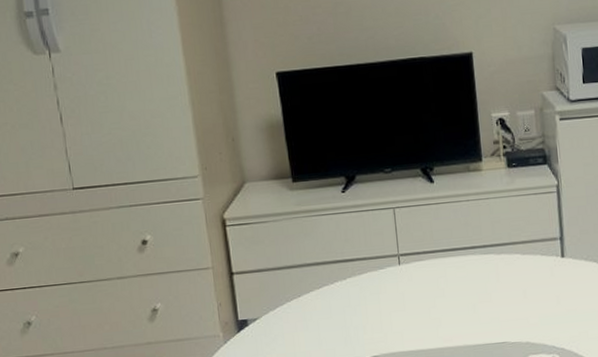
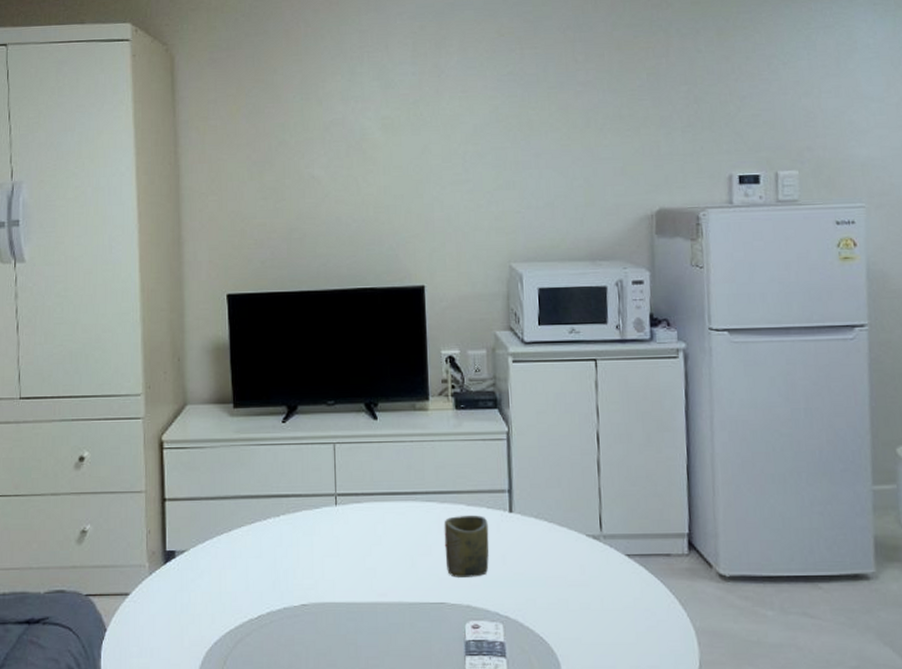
cup: none [501,262,545,319] -> present [444,516,489,578]

